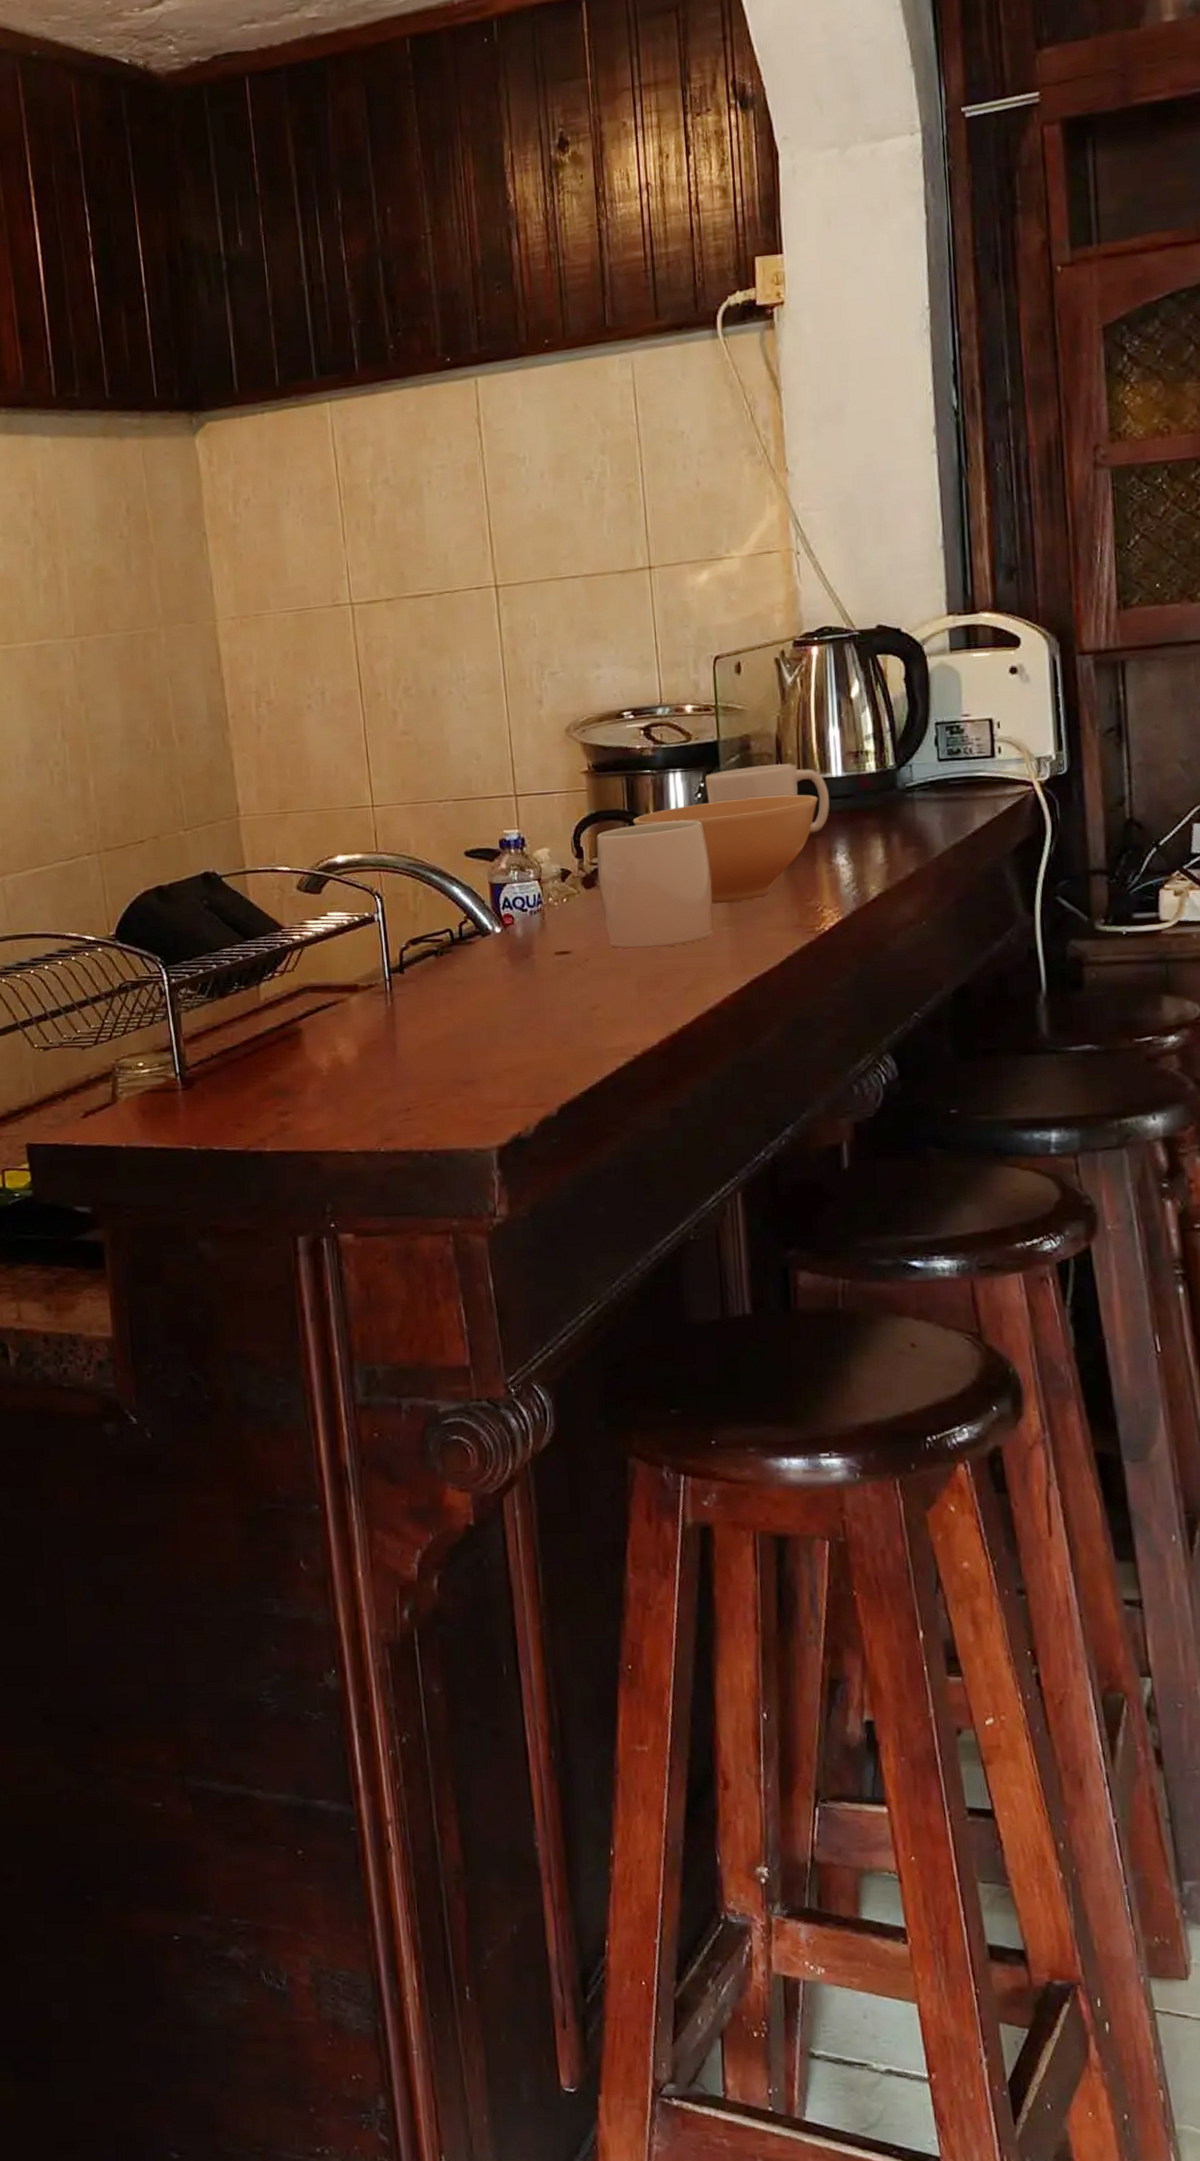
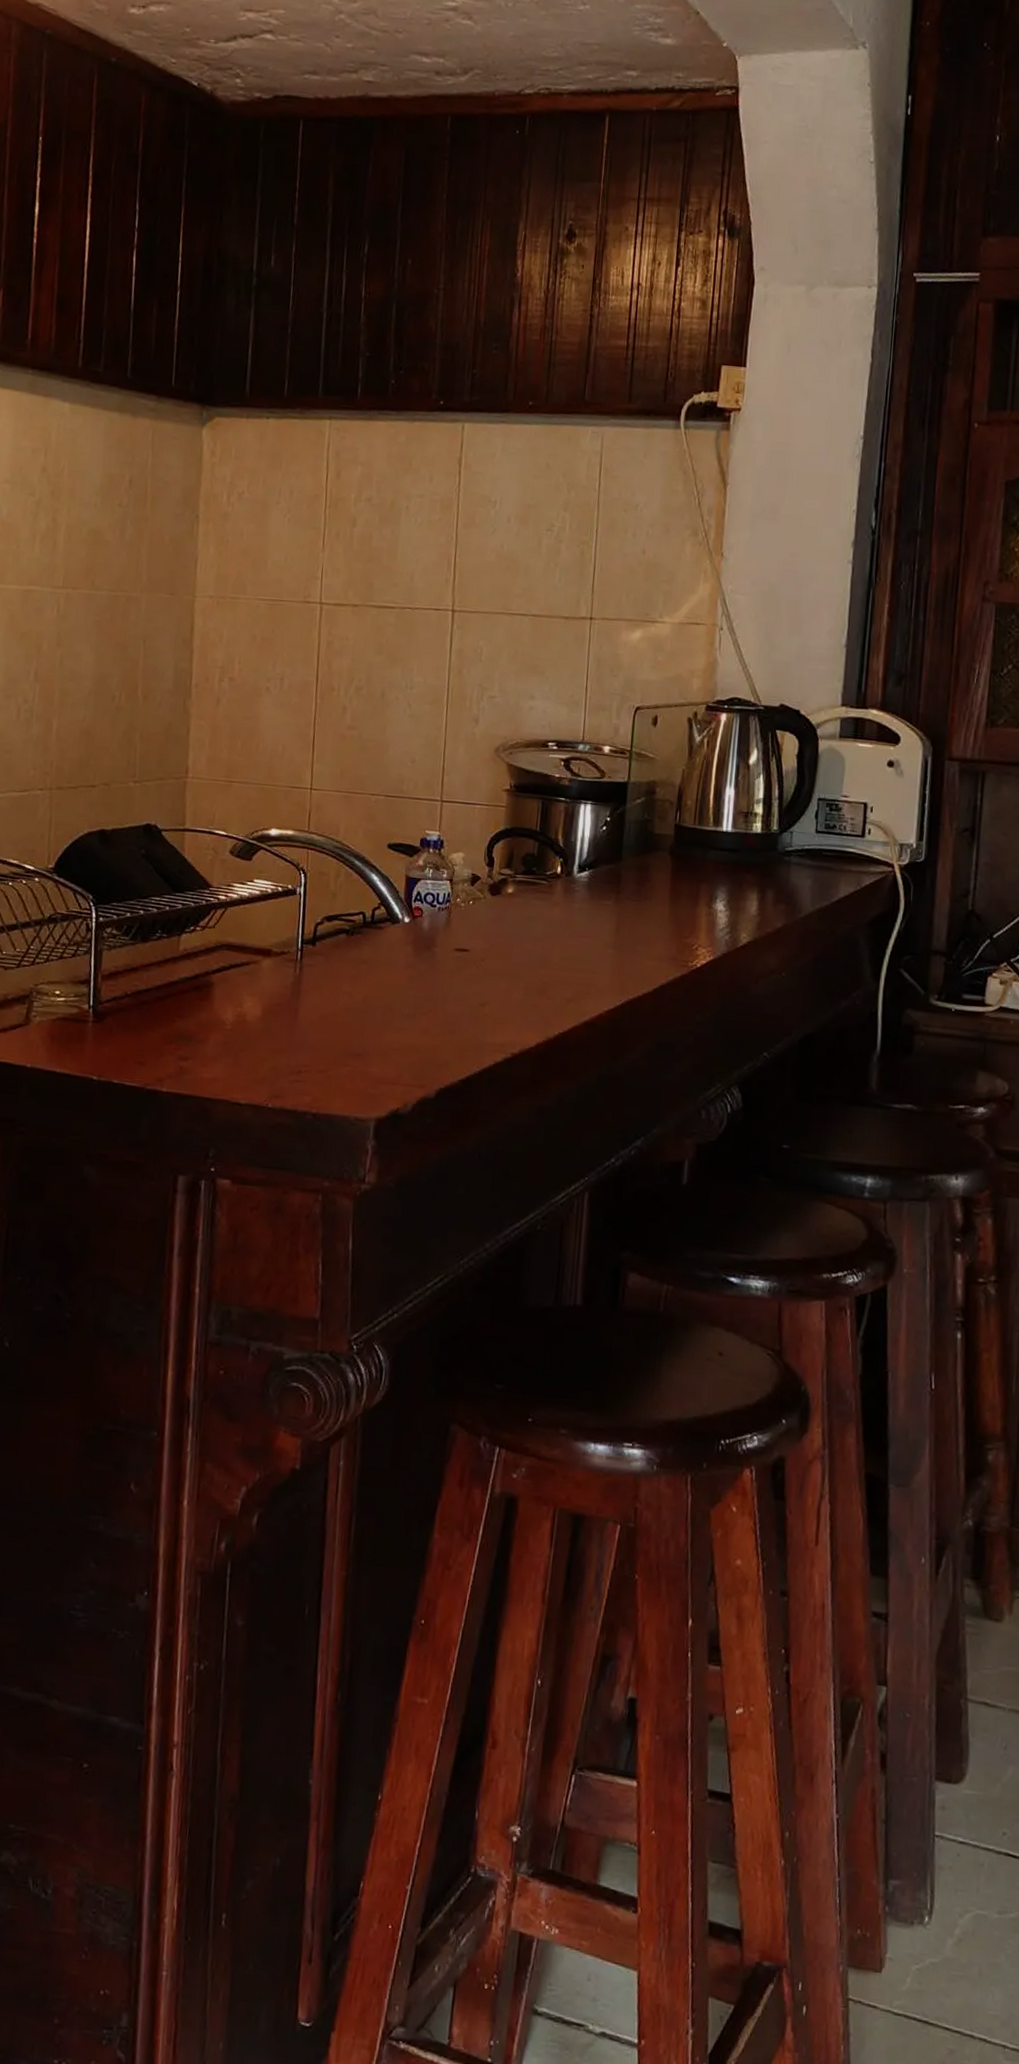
mug: present [596,820,714,950] -> none [503,845,605,960]
bowl: present [632,794,818,904] -> none [542,835,708,930]
mug: present [705,763,830,834] -> none [611,809,718,878]

